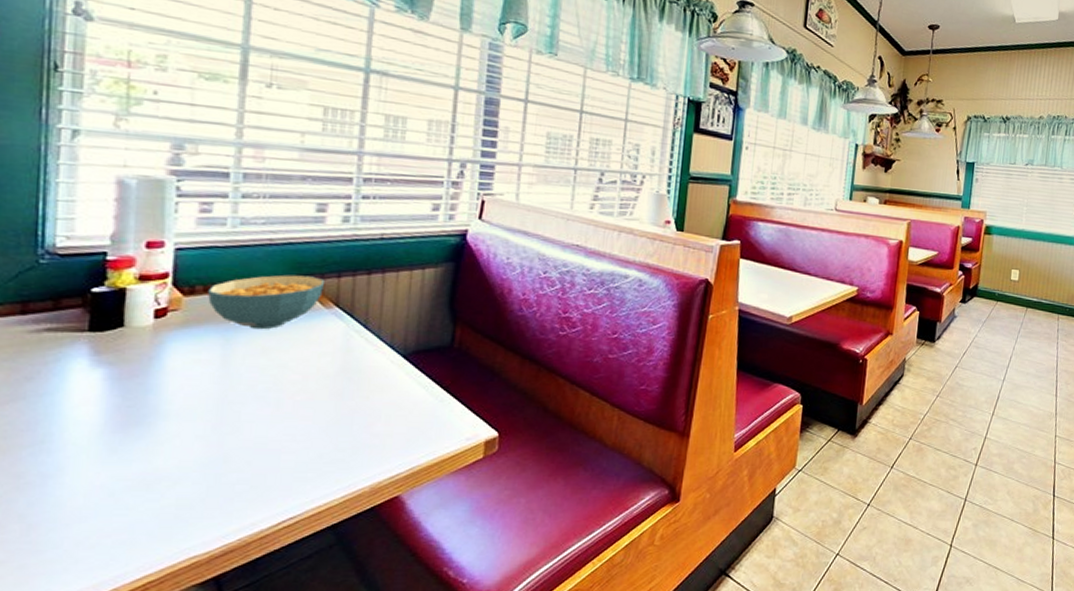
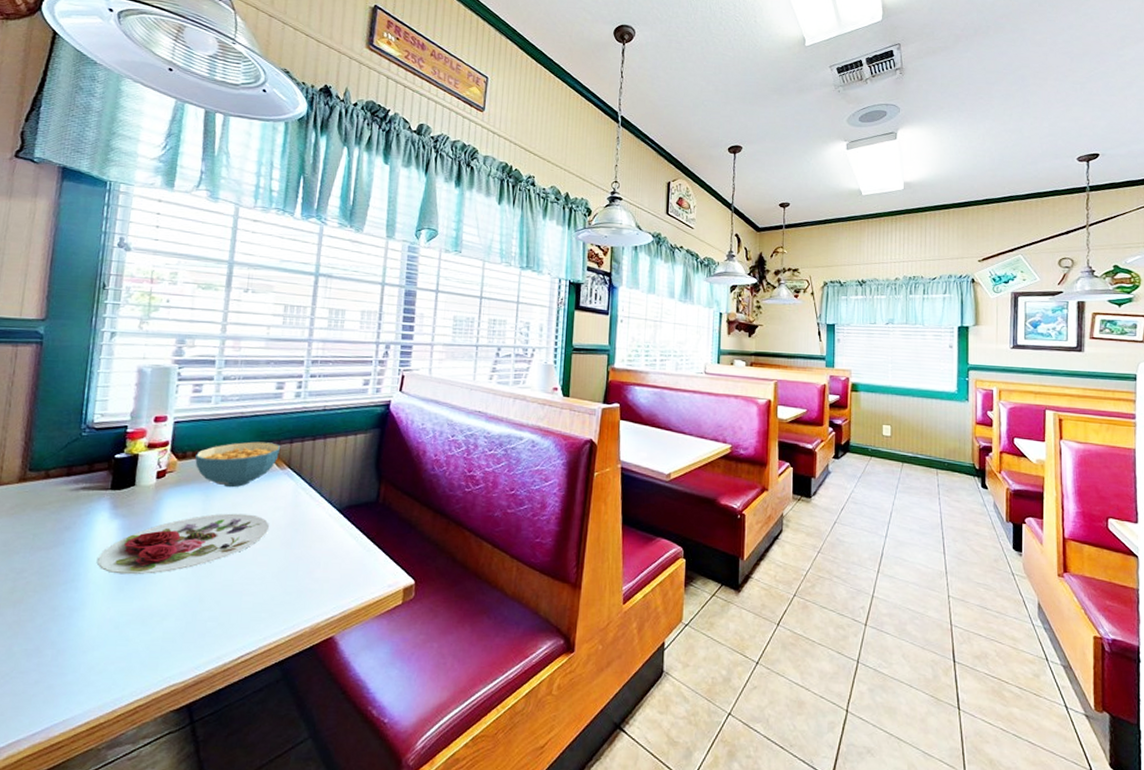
plate: none [77,359,313,434] -> present [97,513,269,575]

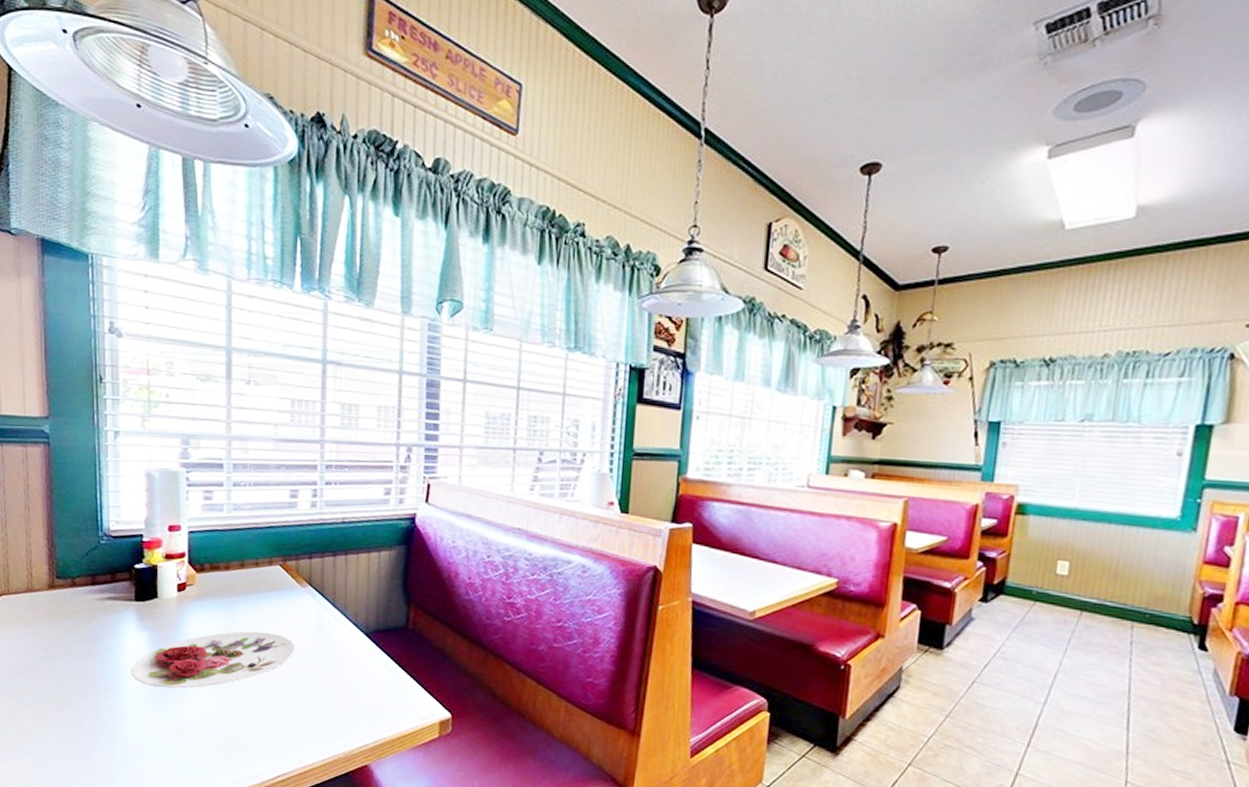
cereal bowl: present [195,441,280,488] -> none [214,555,299,605]

